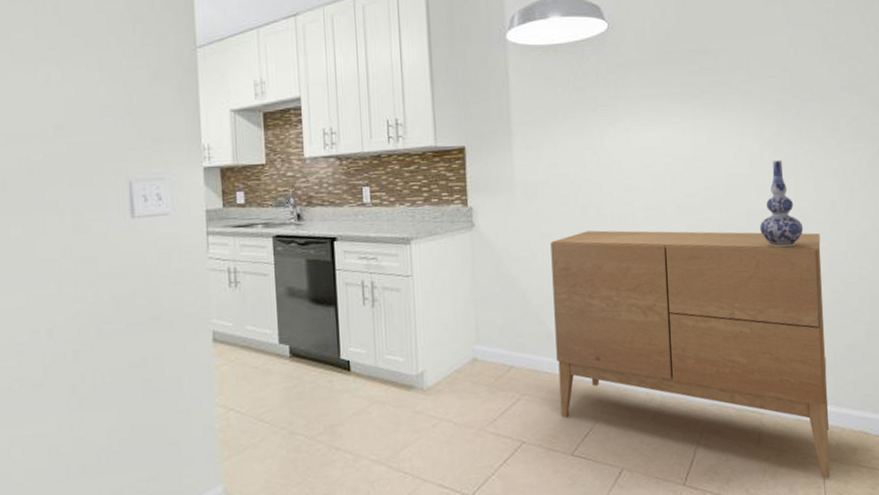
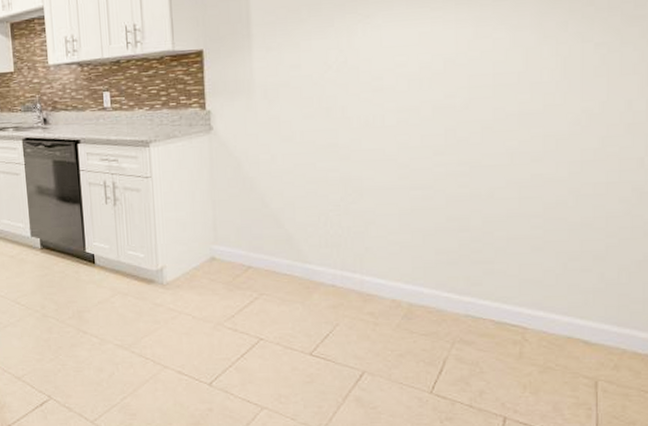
sideboard: present [550,230,830,479] -> none [291,133,609,401]
vase: present [760,160,804,248] -> none [533,55,589,153]

